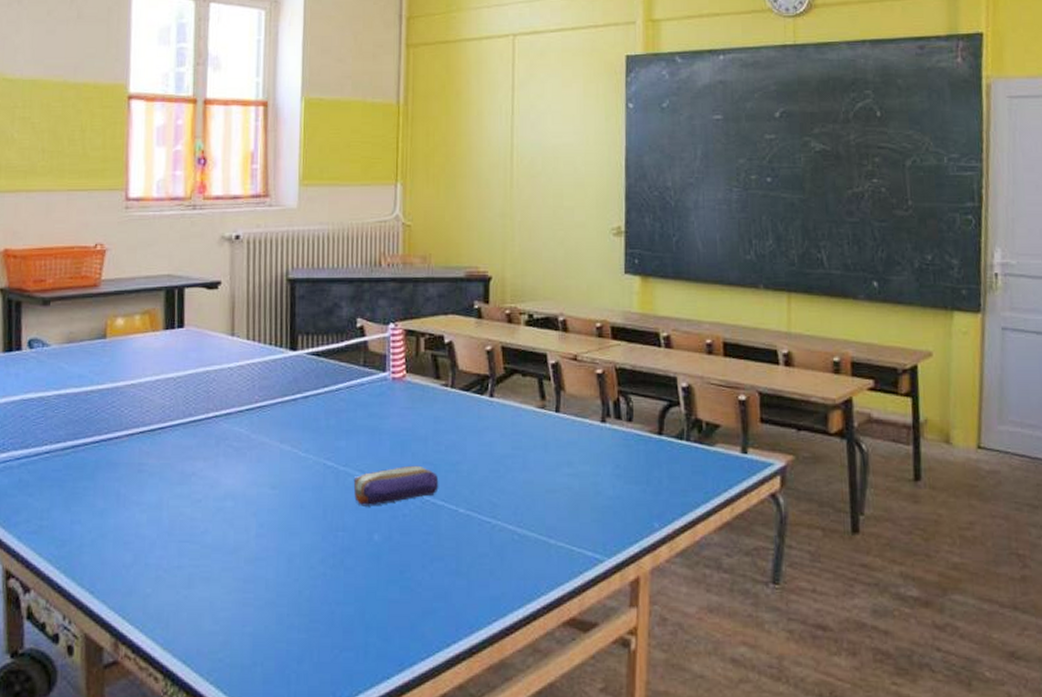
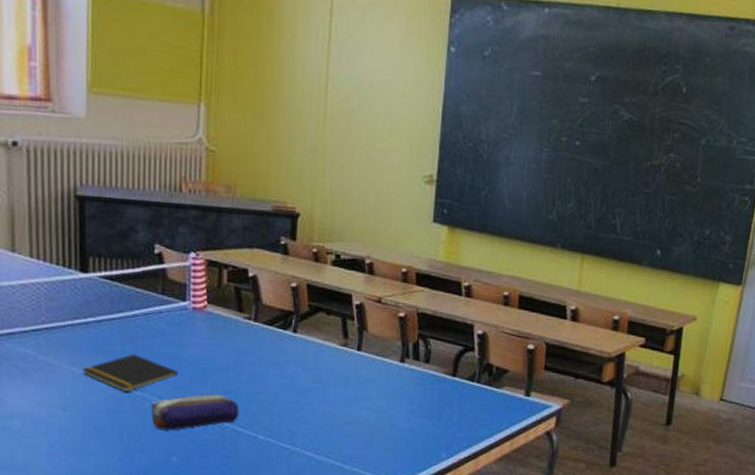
notepad: none [291,428,379,468] -> present [83,354,178,392]

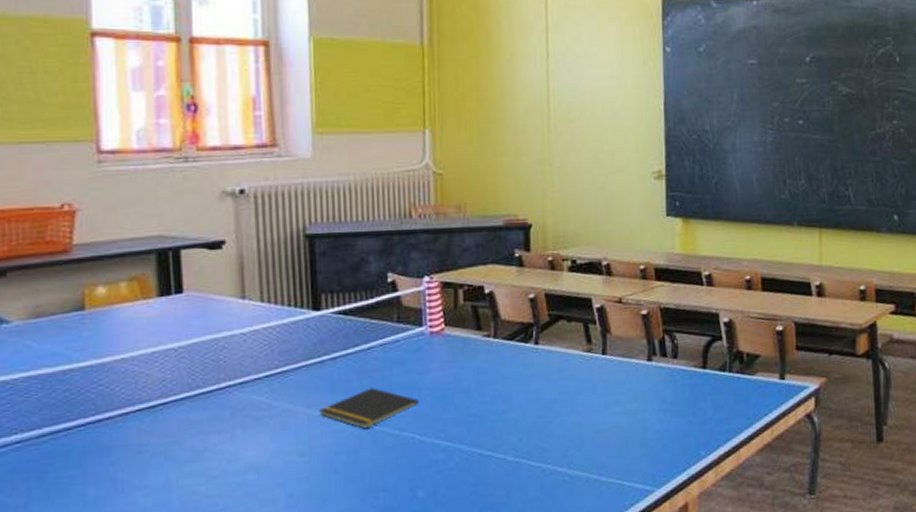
pencil case: present [151,393,239,431] -> none [392,418,485,465]

